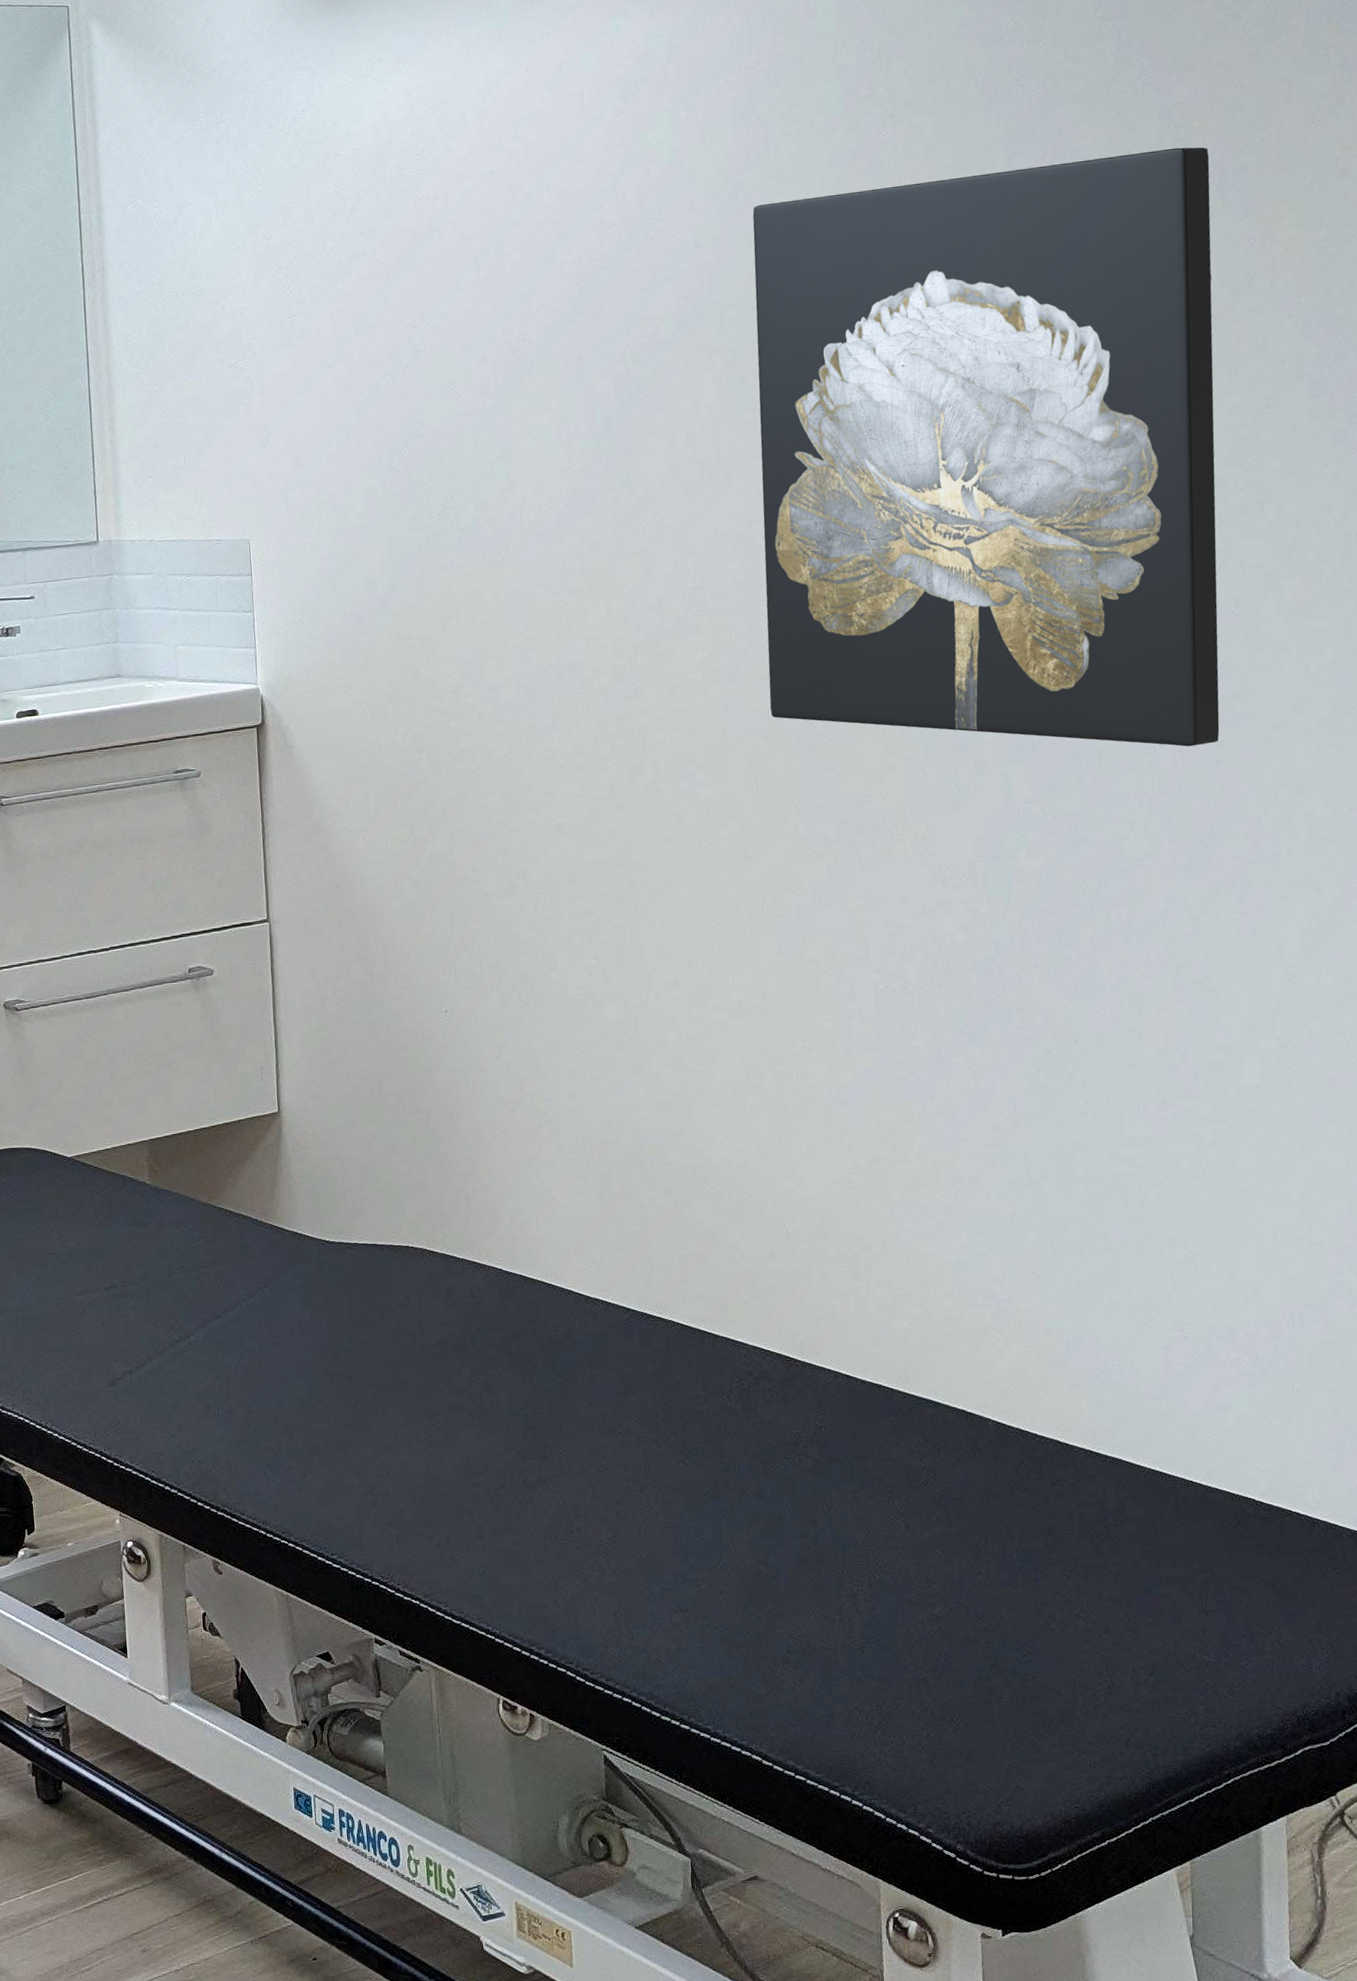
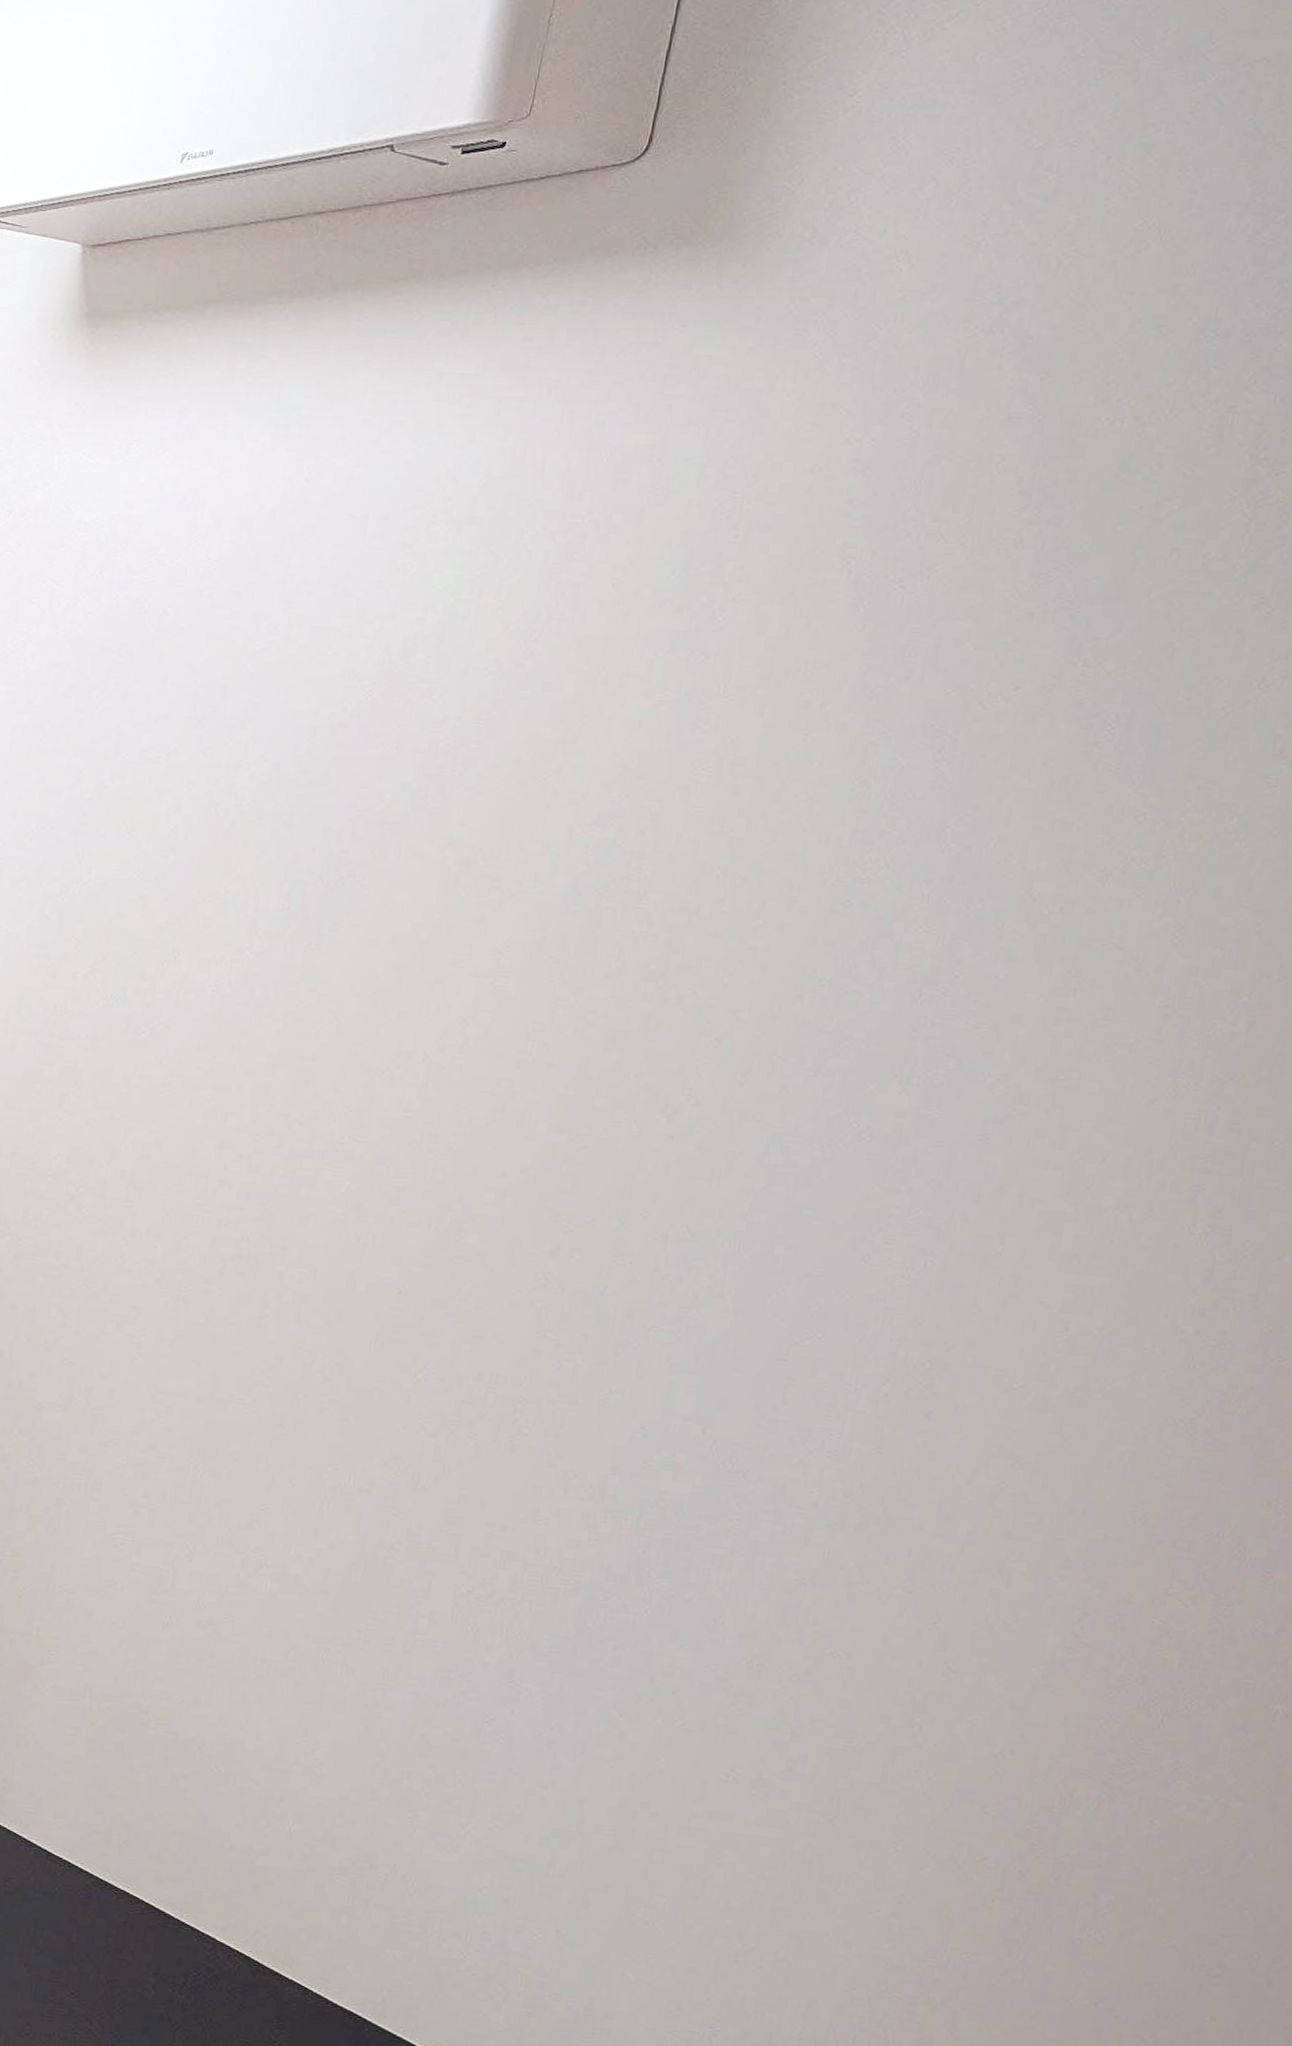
wall art: present [752,147,1220,747] -> none [412,680,1117,1394]

